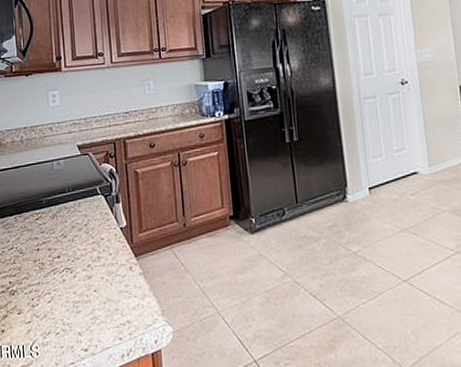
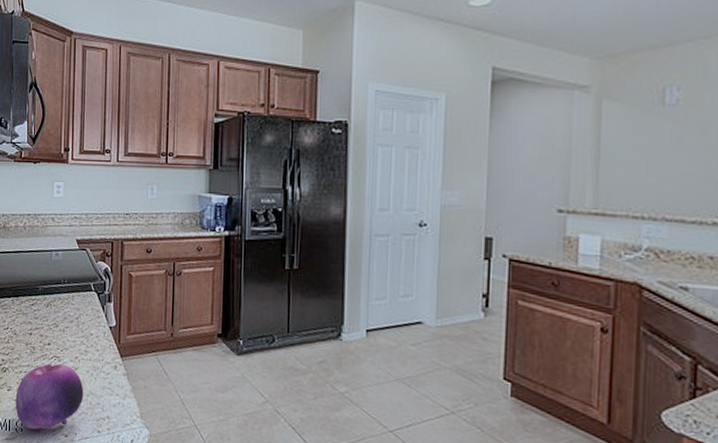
fruit: none [27,274,101,352] -> present [15,363,84,430]

